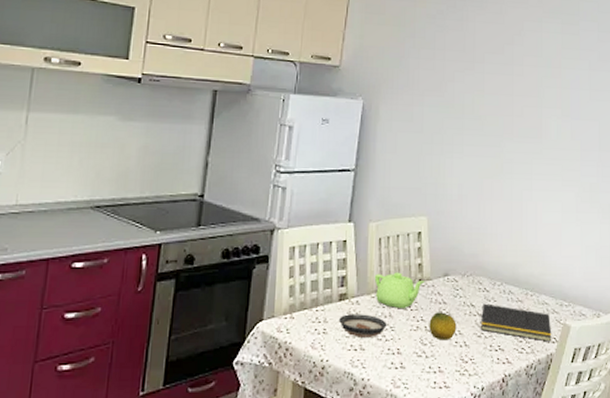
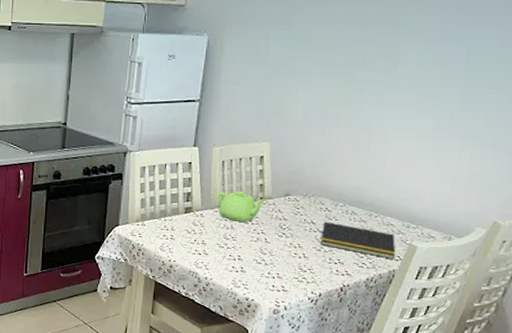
saucer: present [339,314,387,337] -> none [185,224,229,245]
fruit: present [429,312,457,341] -> none [269,227,296,252]

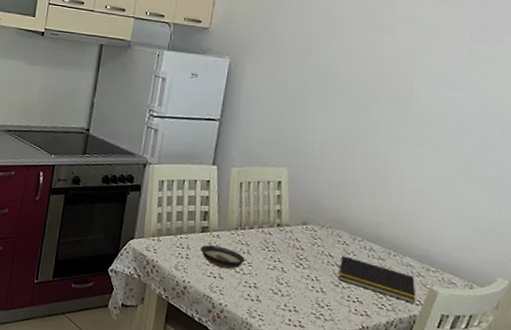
saucer: none [185,224,229,245] -> present [201,245,245,269]
teapot: present [217,191,266,223] -> none [234,213,283,249]

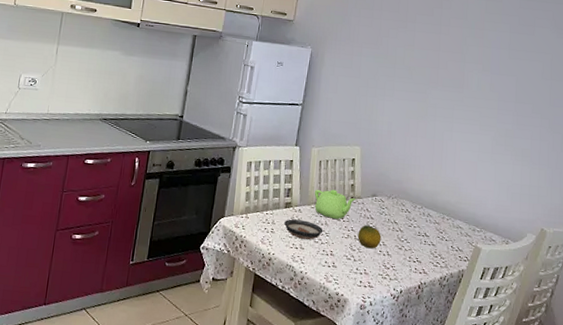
teapot: none [234,213,283,249] -> present [314,189,356,220]
fruit: none [285,256,314,284] -> present [358,225,381,249]
notepad: present [338,255,416,304] -> none [401,222,464,260]

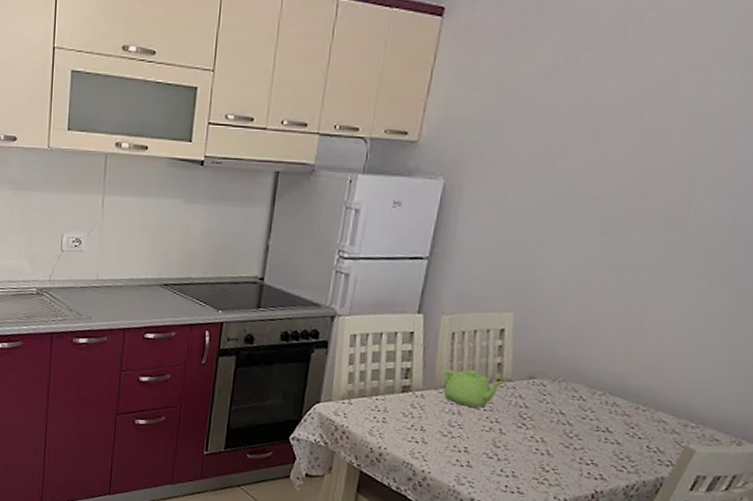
saucer: present [284,219,323,240] -> none [401,406,455,433]
fruit: present [358,225,381,249] -> none [504,415,540,446]

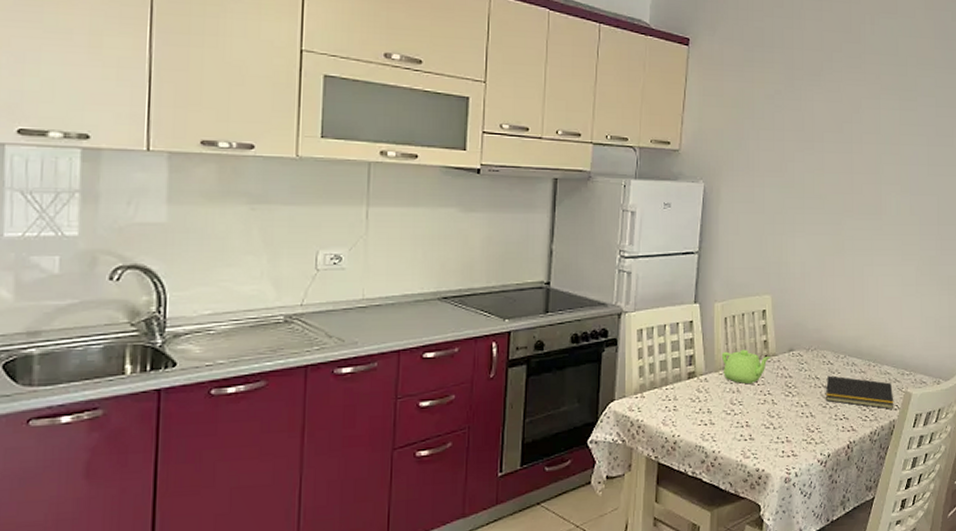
notepad: none [569,413,667,464] -> present [825,375,894,409]

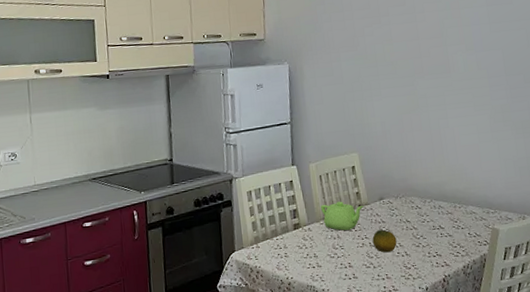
fruit: none [776,385,803,412] -> present [372,229,397,253]
notepad: present [825,375,894,409] -> none [416,218,483,245]

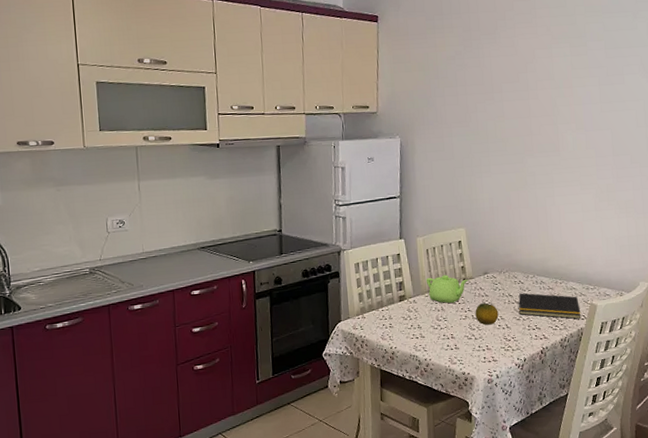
notepad: none [416,218,483,245] -> present [517,293,581,319]

